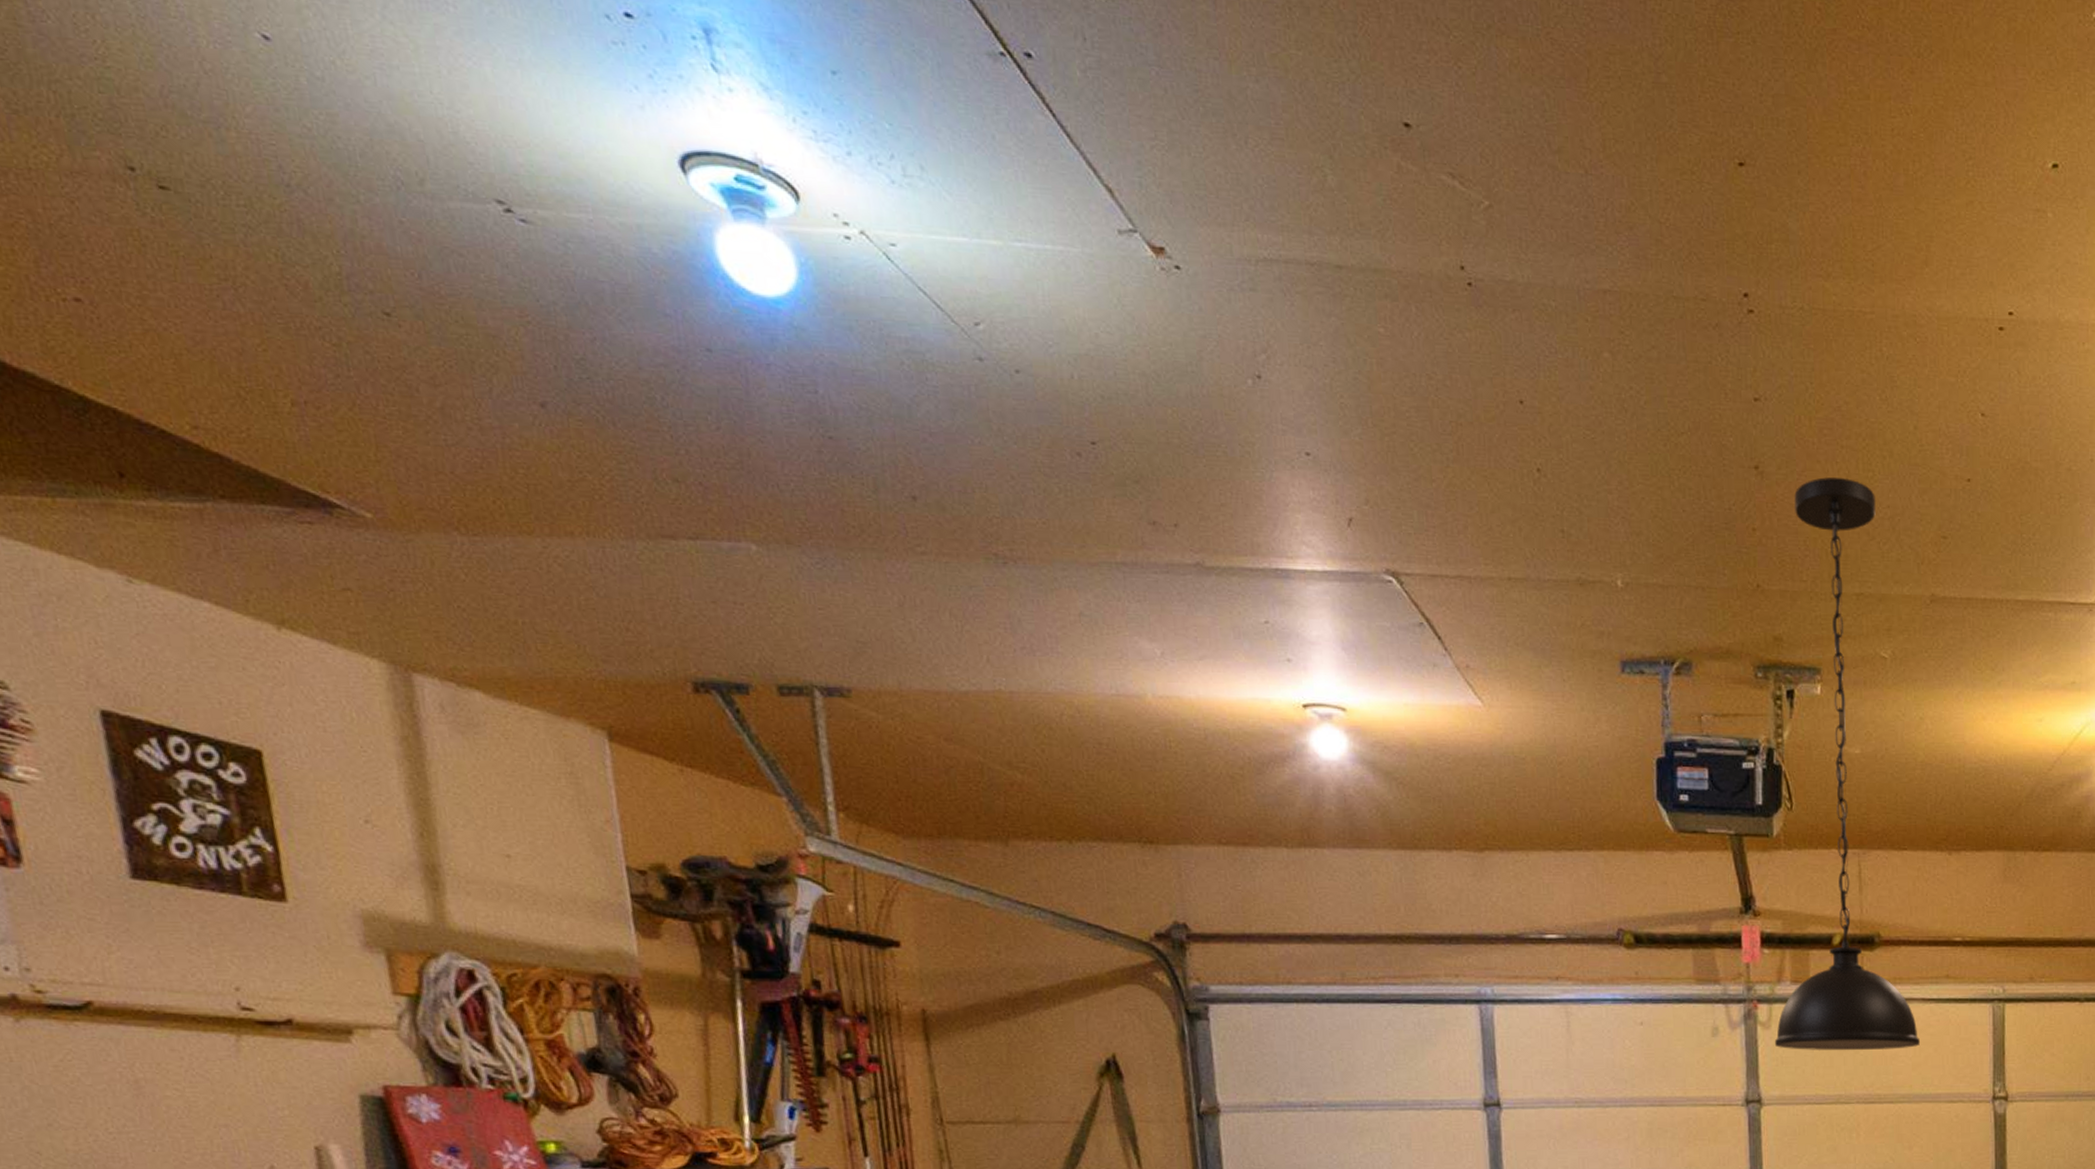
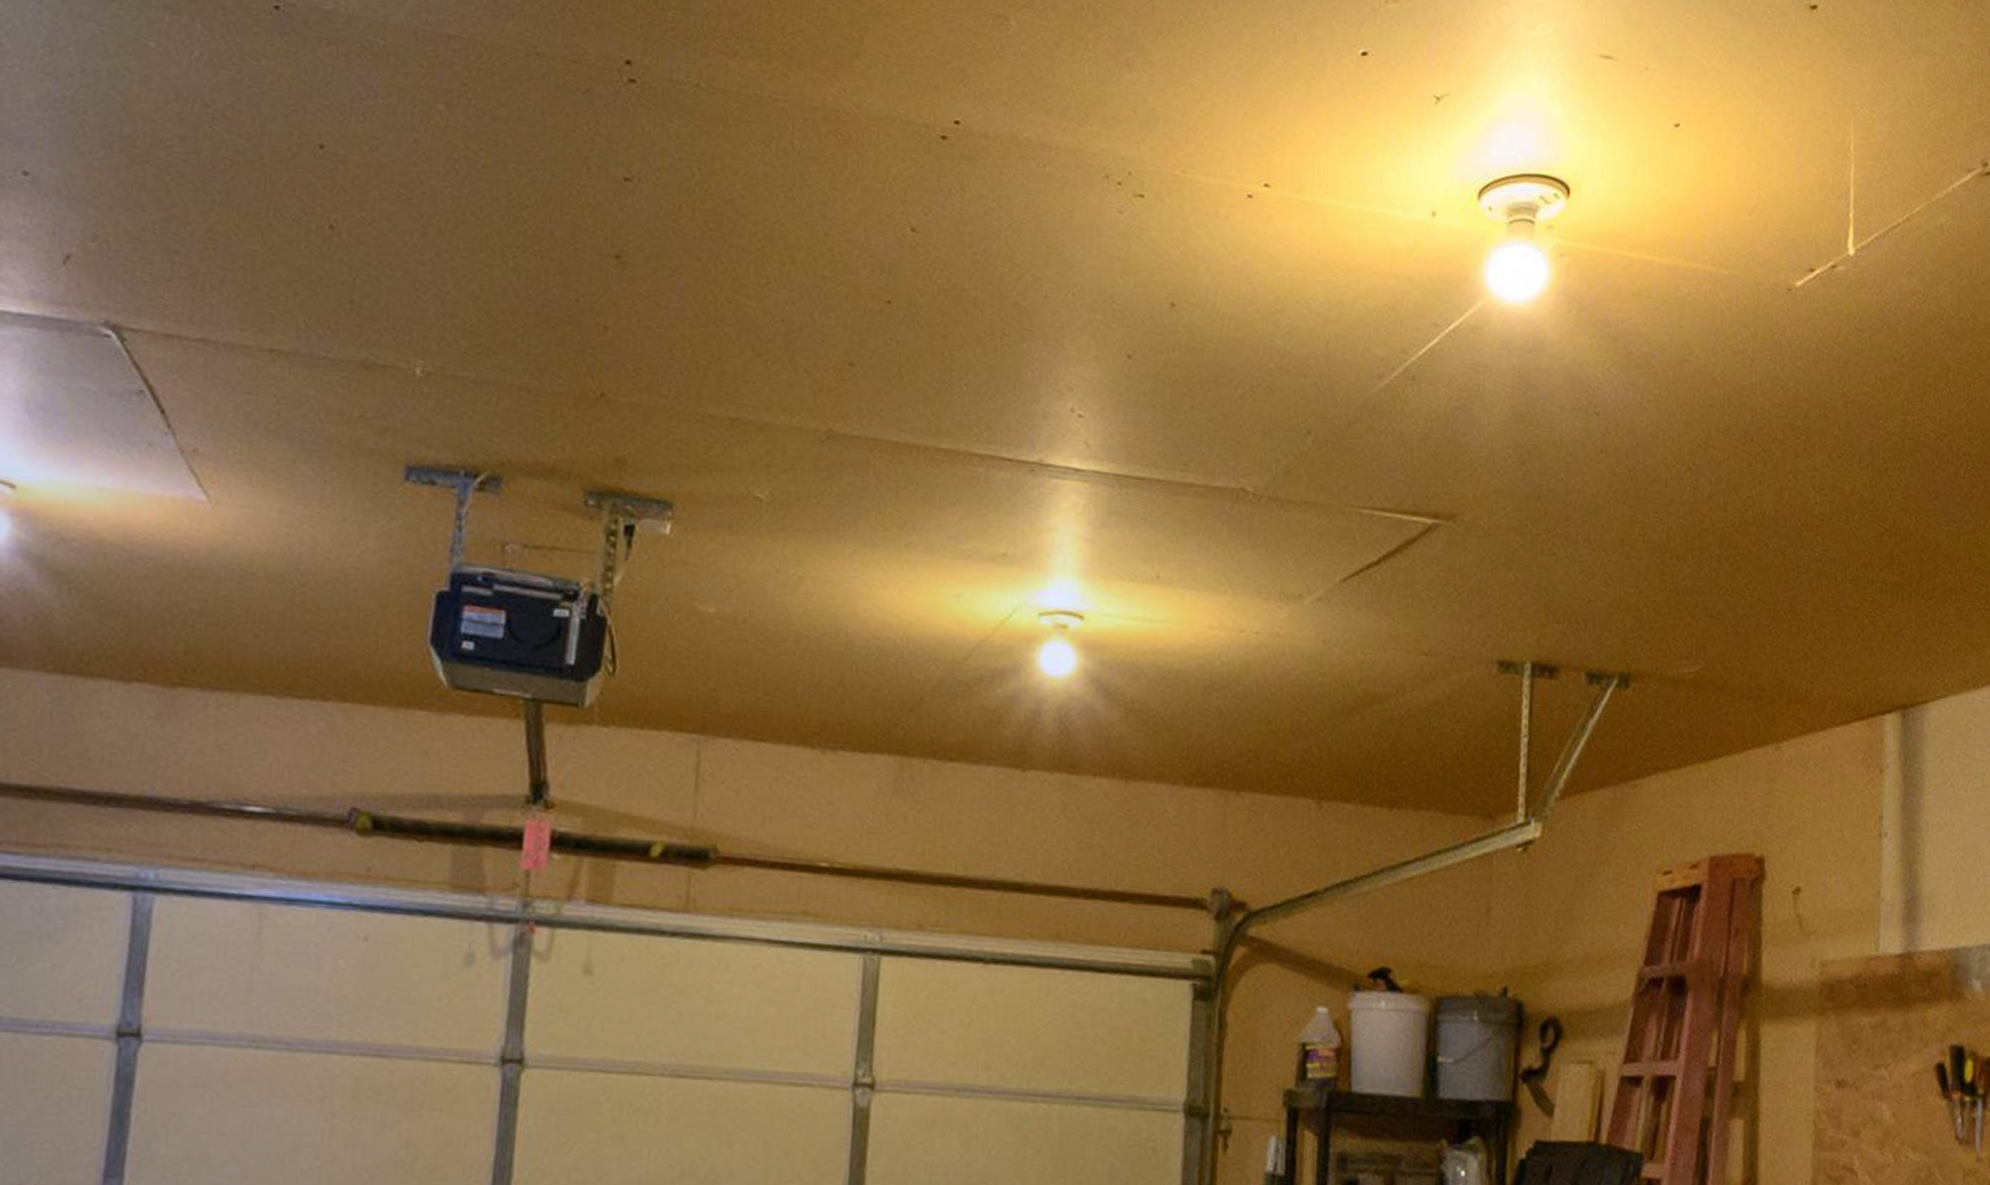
light fixture: present [1774,477,1921,1051] -> none [552,277,768,1006]

